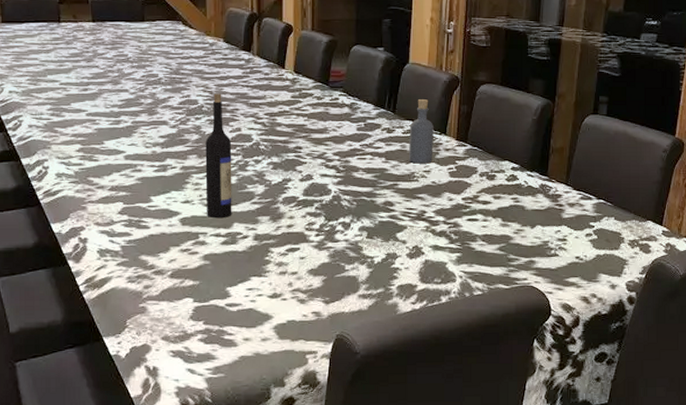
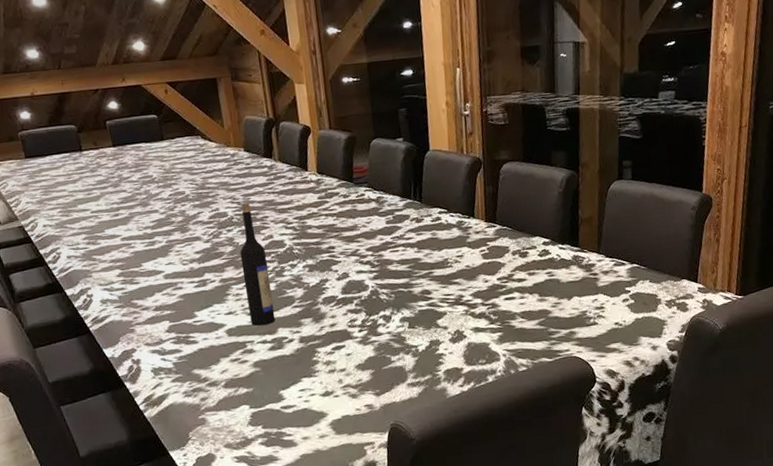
bottle: present [408,99,434,164] -> none [437,185,464,250]

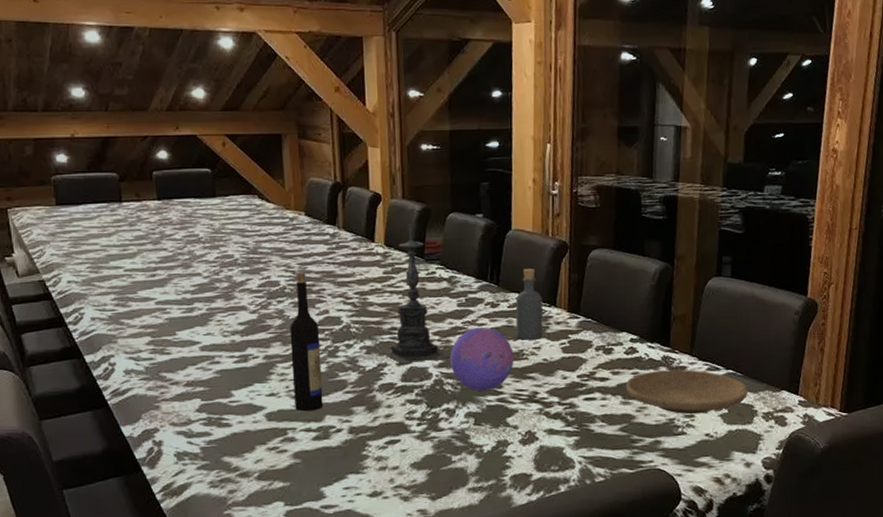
candle holder: none [323,152,384,279] -> present [382,224,451,364]
decorative ball: none [383,240,440,298] -> present [450,326,514,391]
bottle: none [437,185,464,250] -> present [515,269,543,340]
plate: none [541,266,652,307] -> present [626,369,748,415]

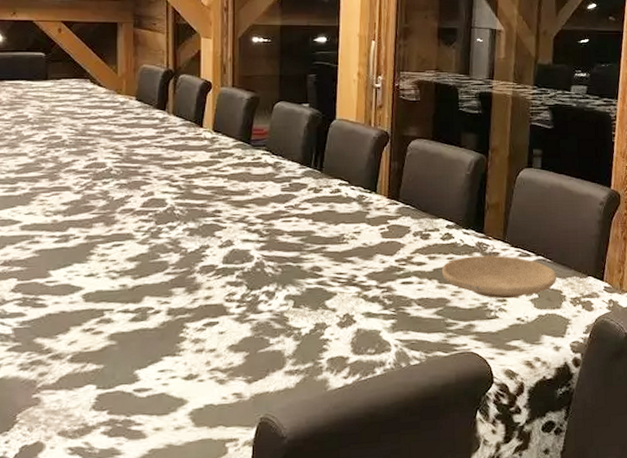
wine bottle: present [289,273,323,412] -> none [113,155,143,293]
candle holder: present [382,224,451,364] -> none [205,111,273,247]
decorative ball: present [450,326,514,391] -> none [272,211,335,273]
bottle: present [515,269,543,340] -> none [337,157,364,225]

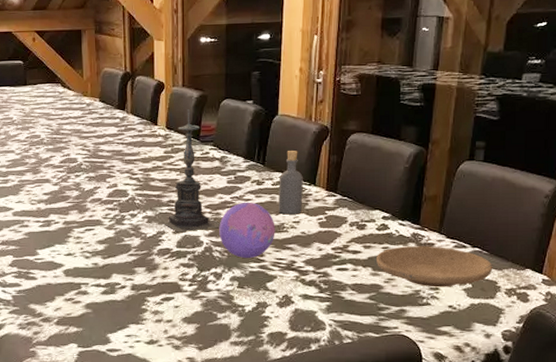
candle holder: none [205,111,273,247] -> present [161,109,220,233]
decorative ball: none [272,211,335,273] -> present [219,202,275,258]
bottle: none [337,157,364,225] -> present [277,151,303,215]

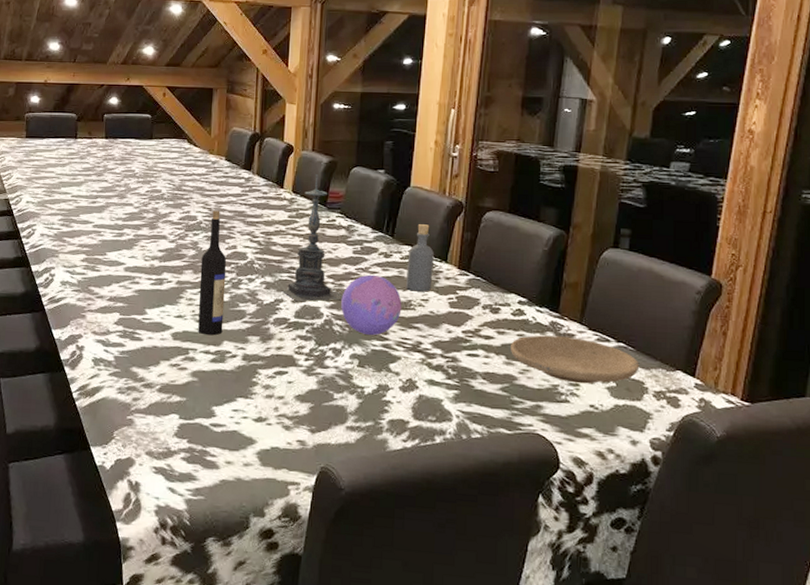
wine bottle: none [85,151,111,270] -> present [198,210,227,336]

